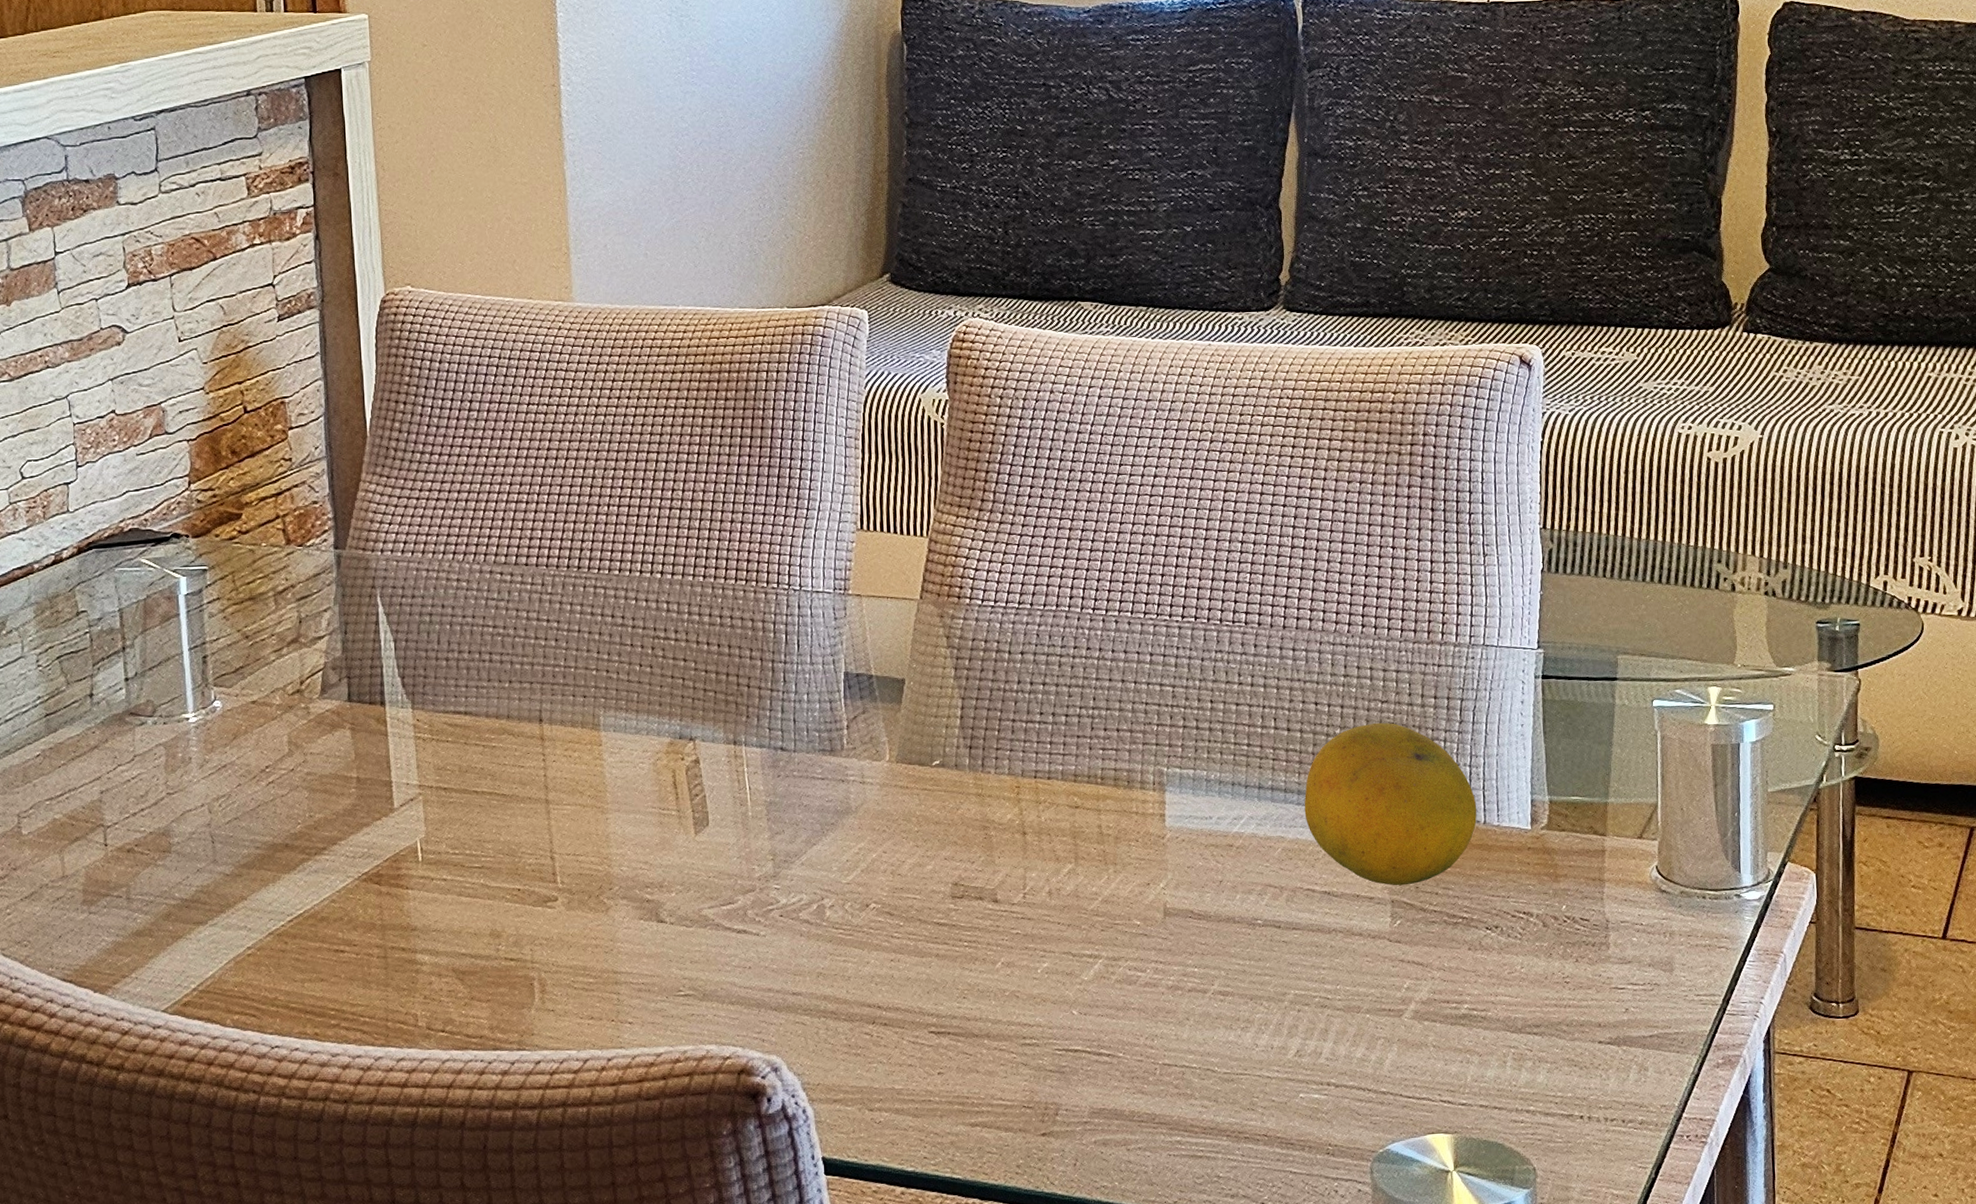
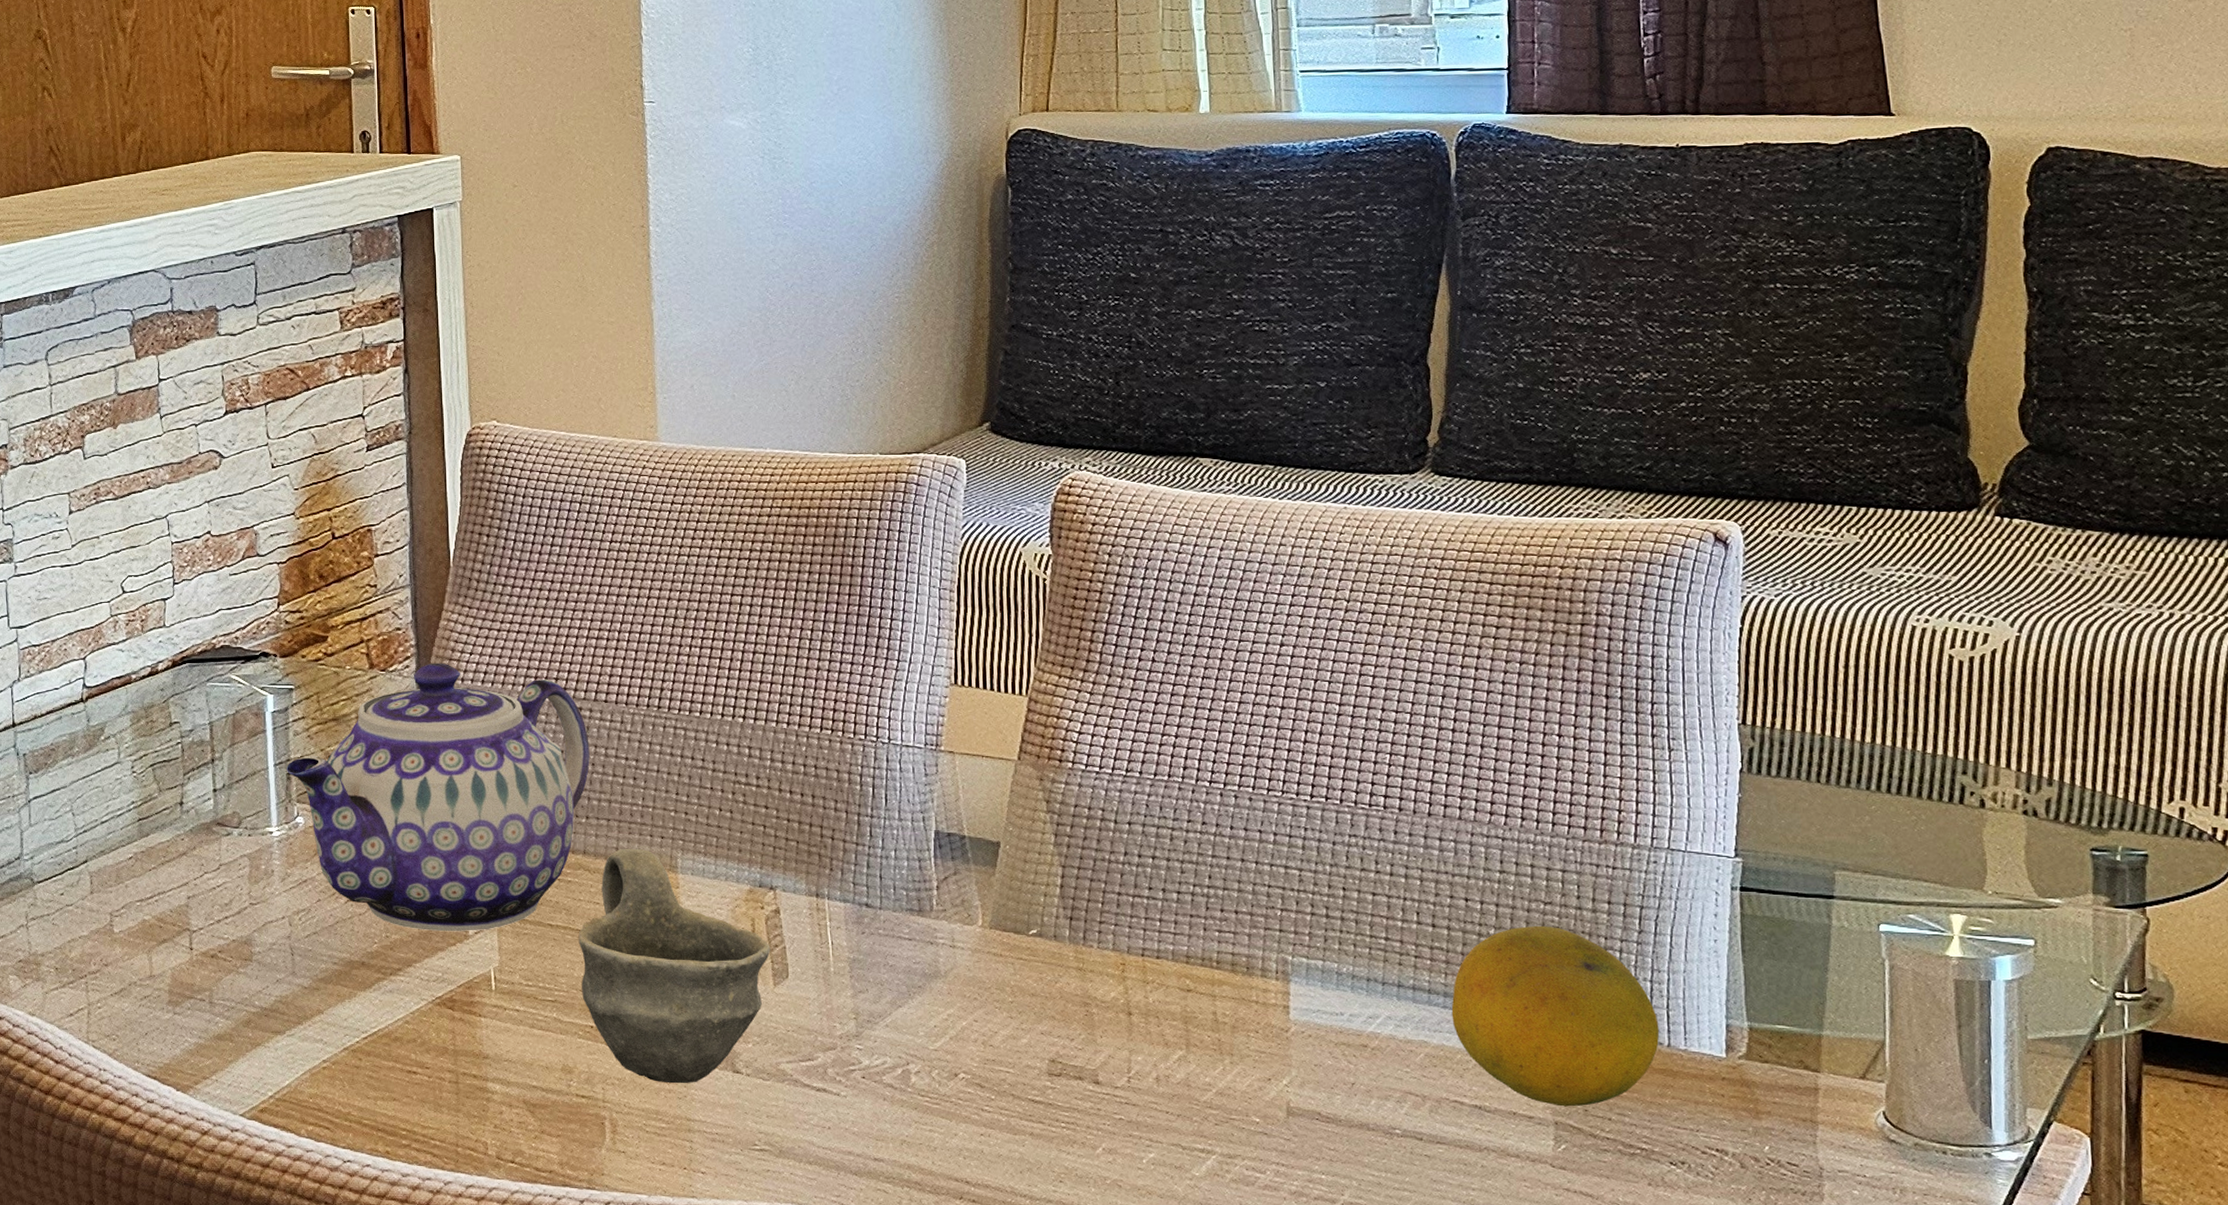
teapot: none [202,534,512,807] -> present [287,663,590,932]
cup: none [503,709,692,939] -> present [578,848,771,1084]

